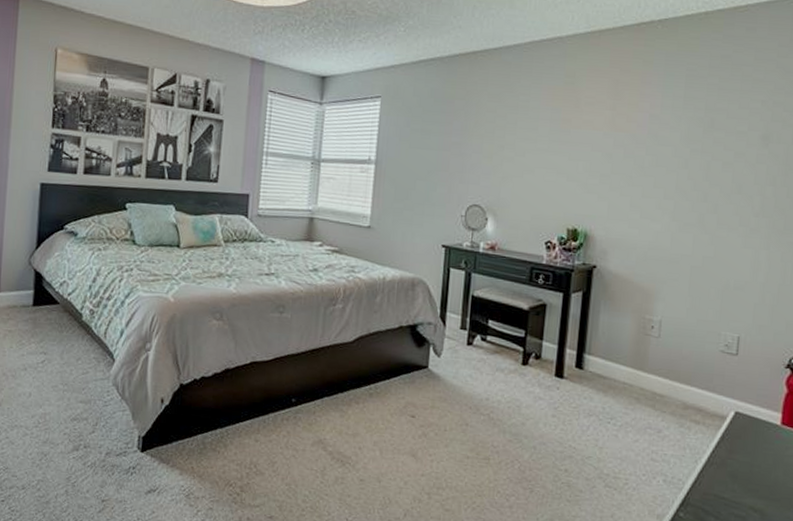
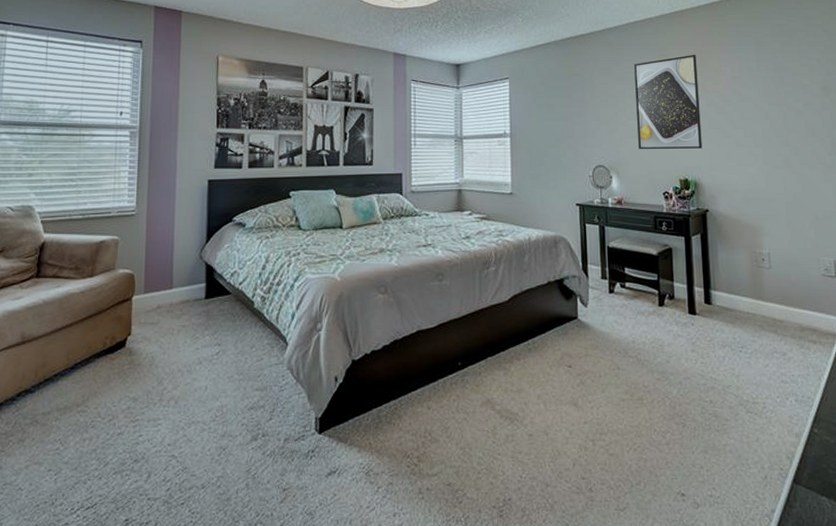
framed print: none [524,84,610,196] -> present [634,54,703,150]

